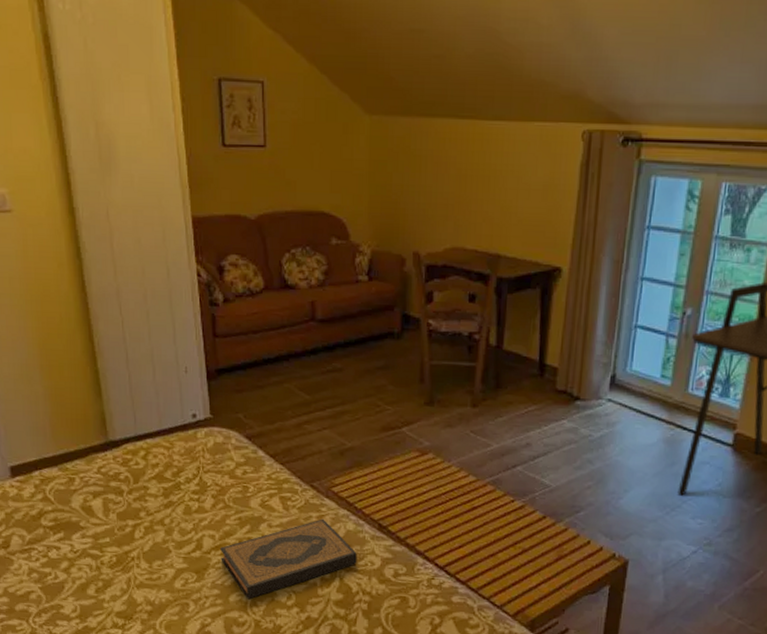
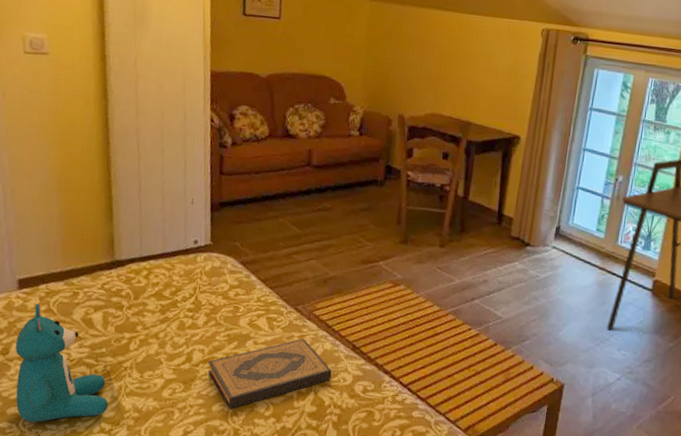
teddy bear: none [15,492,119,619] -> present [15,303,109,423]

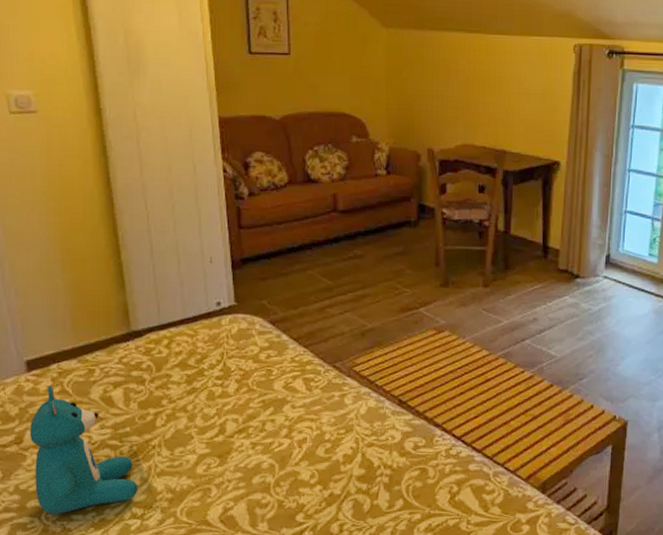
hardback book: present [207,338,332,410] -> none [243,397,378,481]

